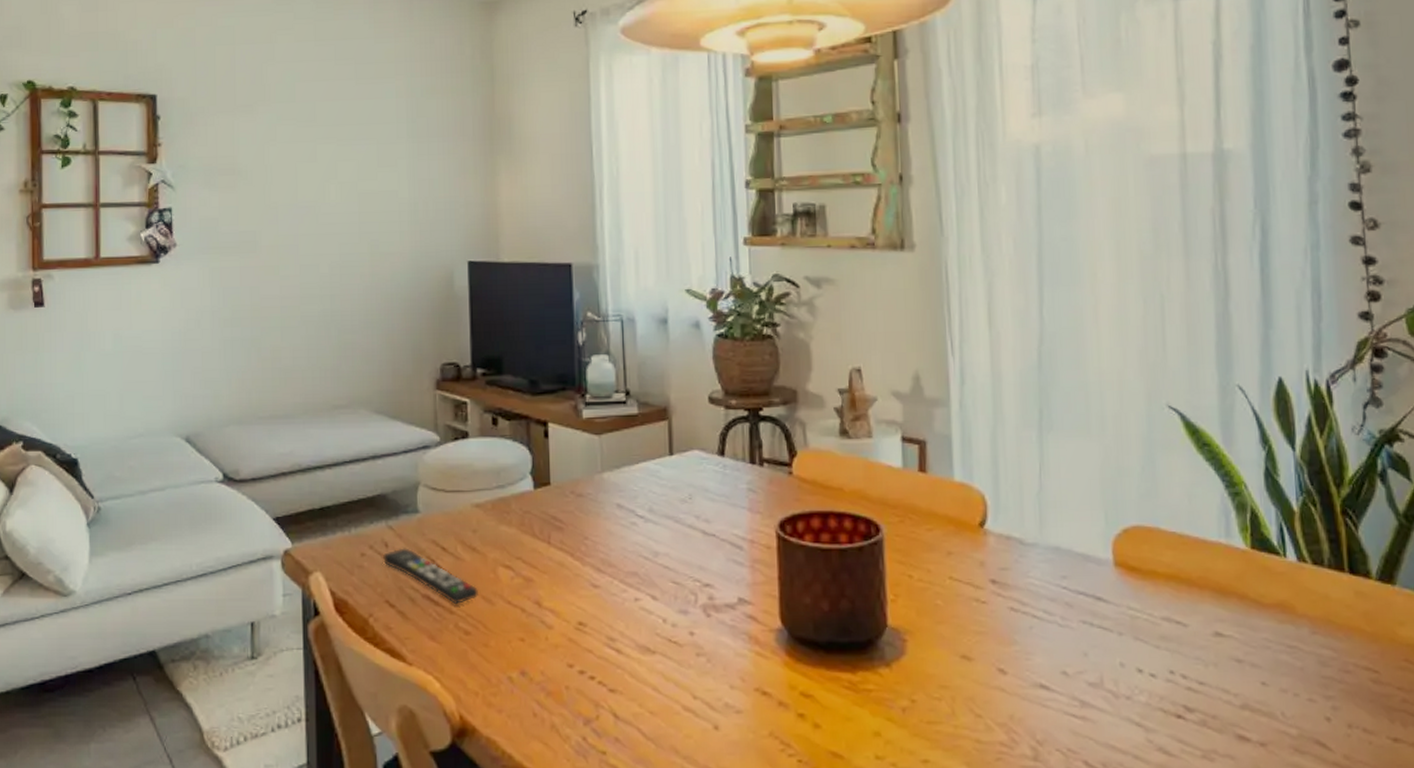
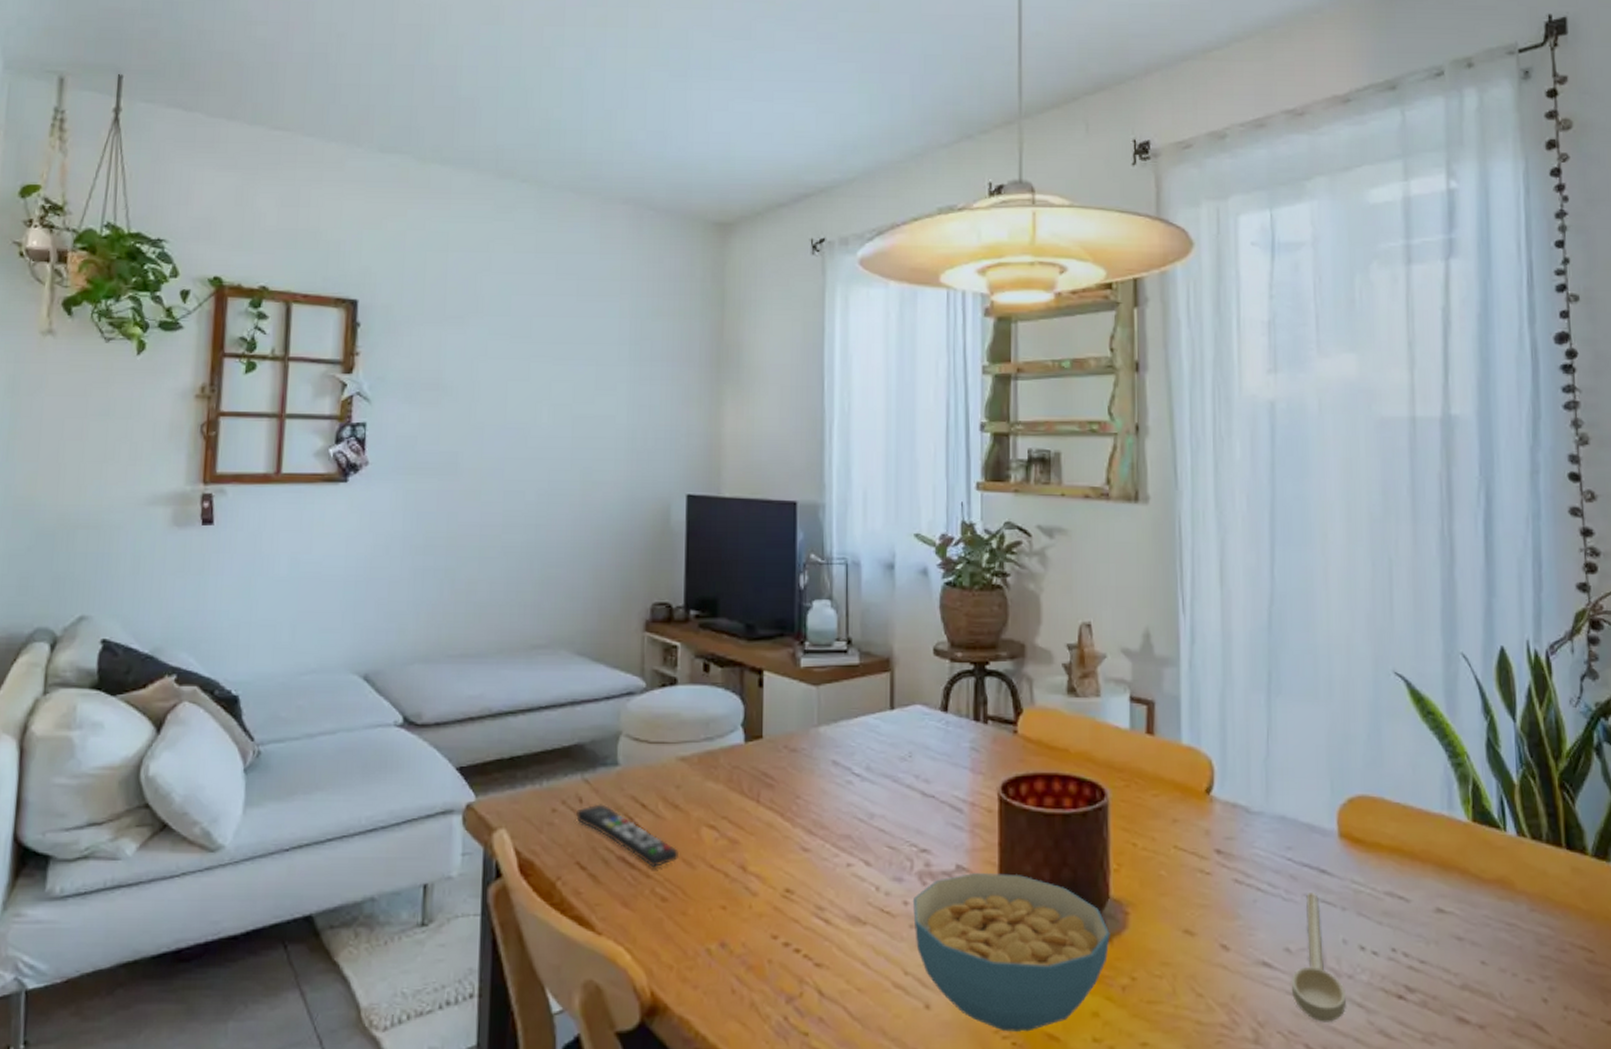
cereal bowl: none [698,604,889,750] -> present [912,872,1110,1032]
spoon: none [1069,619,1124,741] -> present [1292,893,1346,1022]

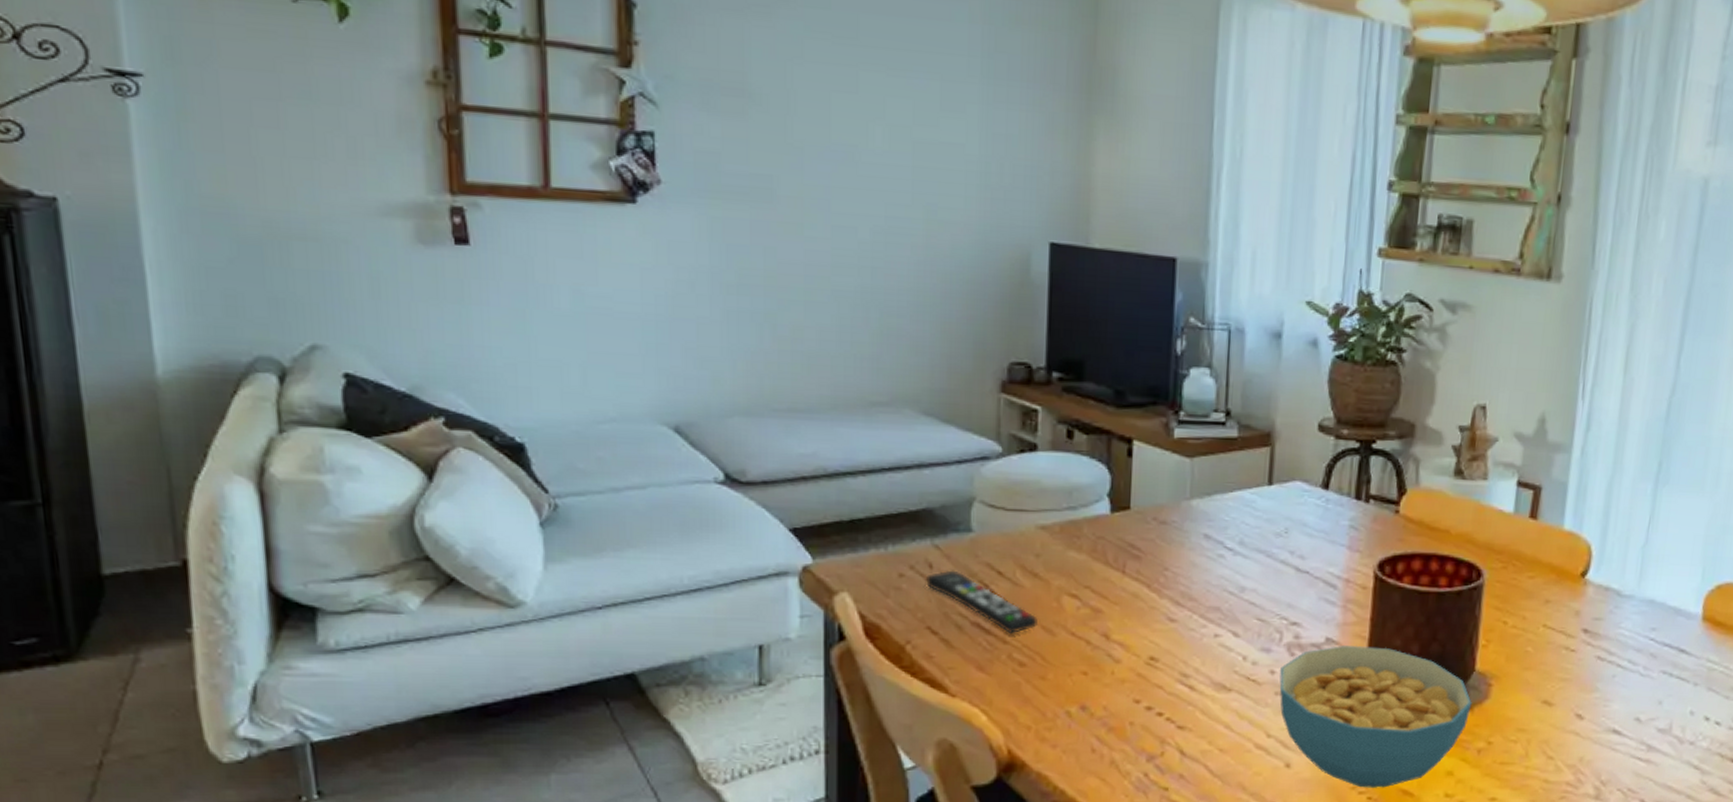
spoon: present [1292,893,1346,1022] -> none [1636,670,1685,782]

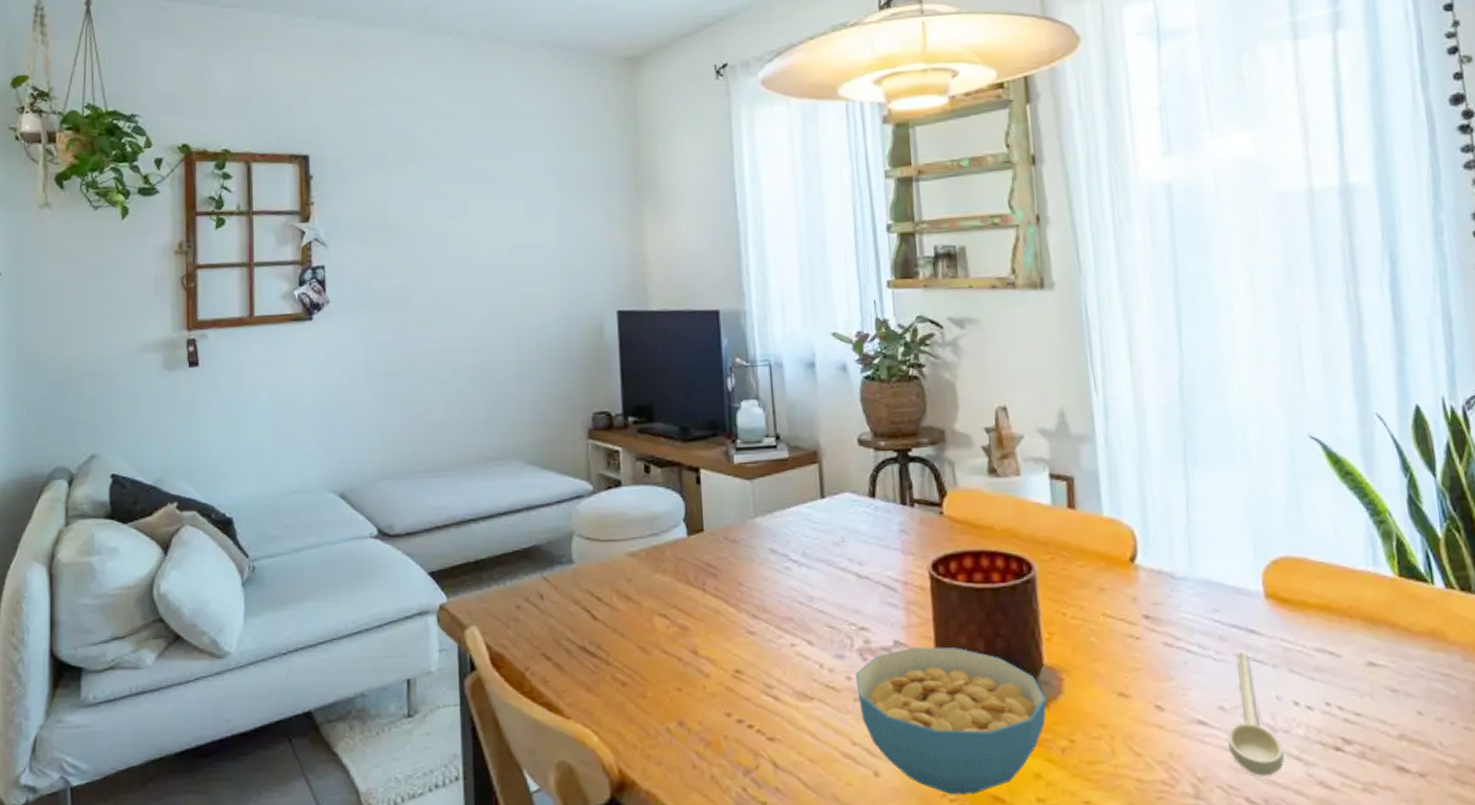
remote control: present [925,570,1039,635] -> none [537,599,636,656]
spoon: none [1636,670,1685,782] -> present [1228,652,1284,776]

